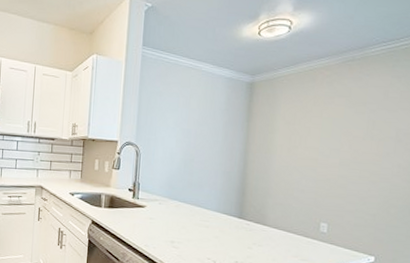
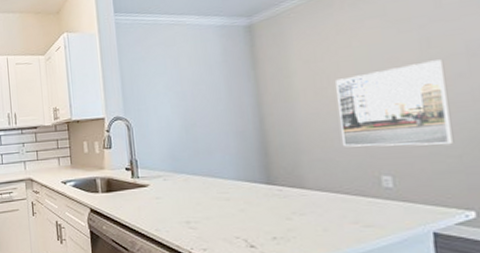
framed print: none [300,139,379,206] -> present [336,60,452,147]

